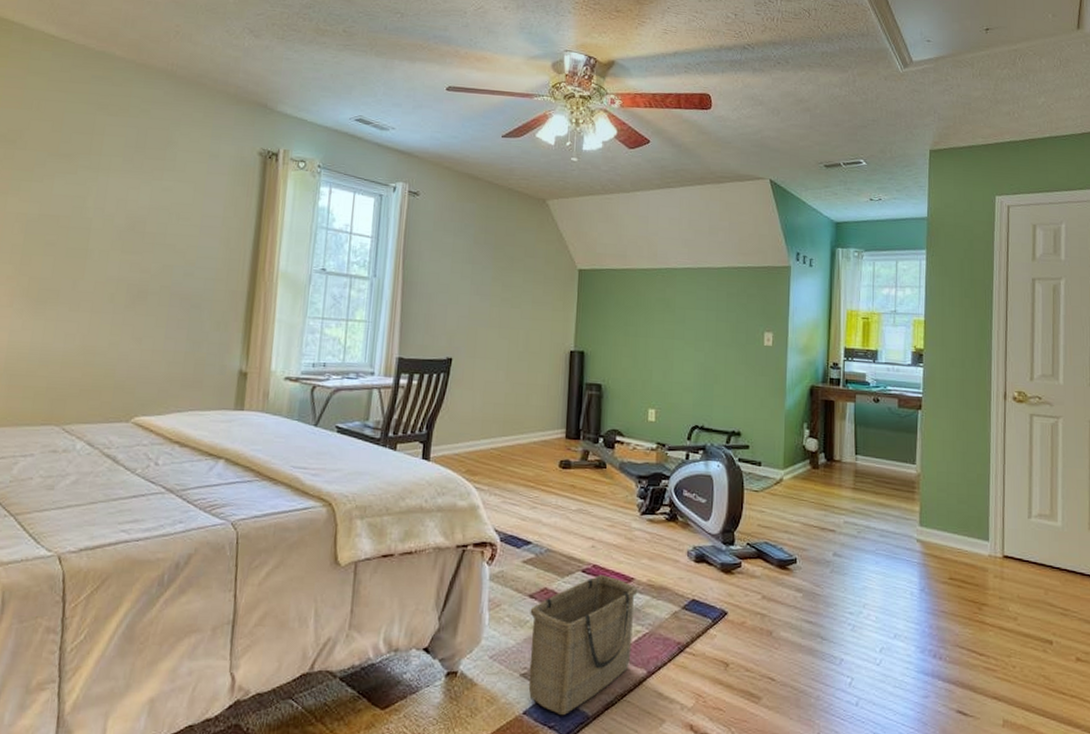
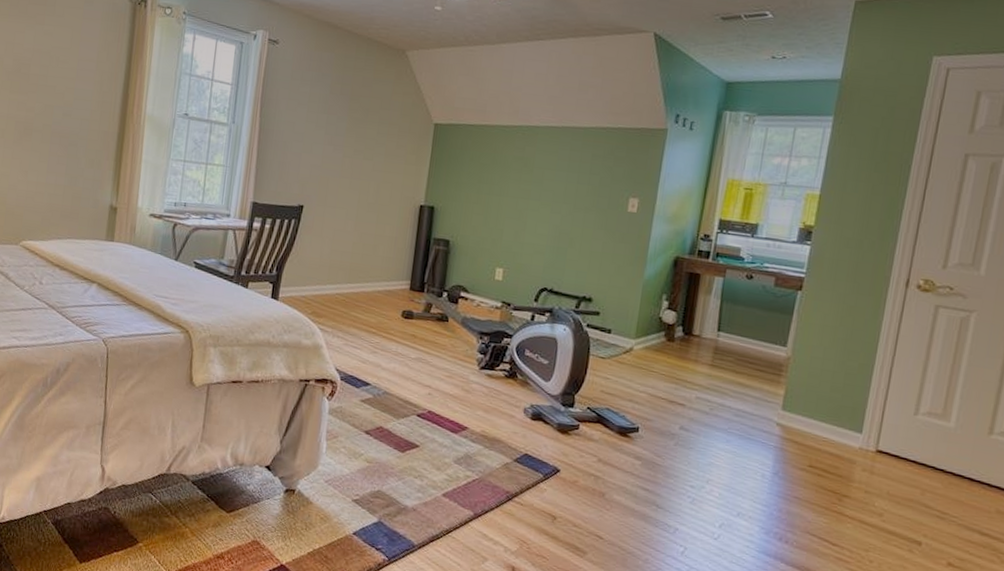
basket: present [528,575,638,715] -> none [359,420,471,541]

